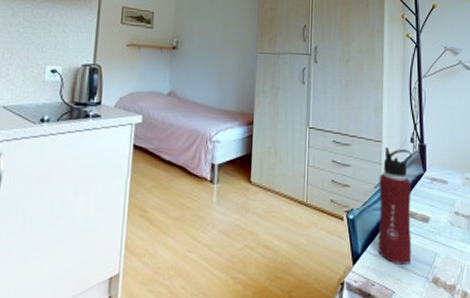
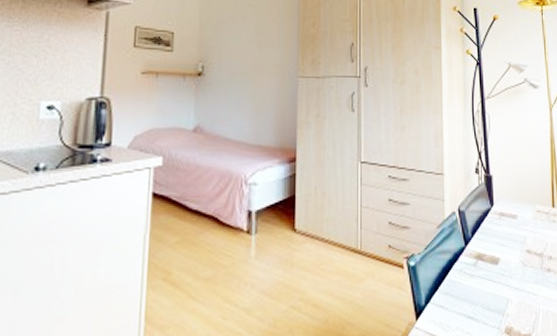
water bottle: present [378,148,412,265] -> none [442,181,482,316]

